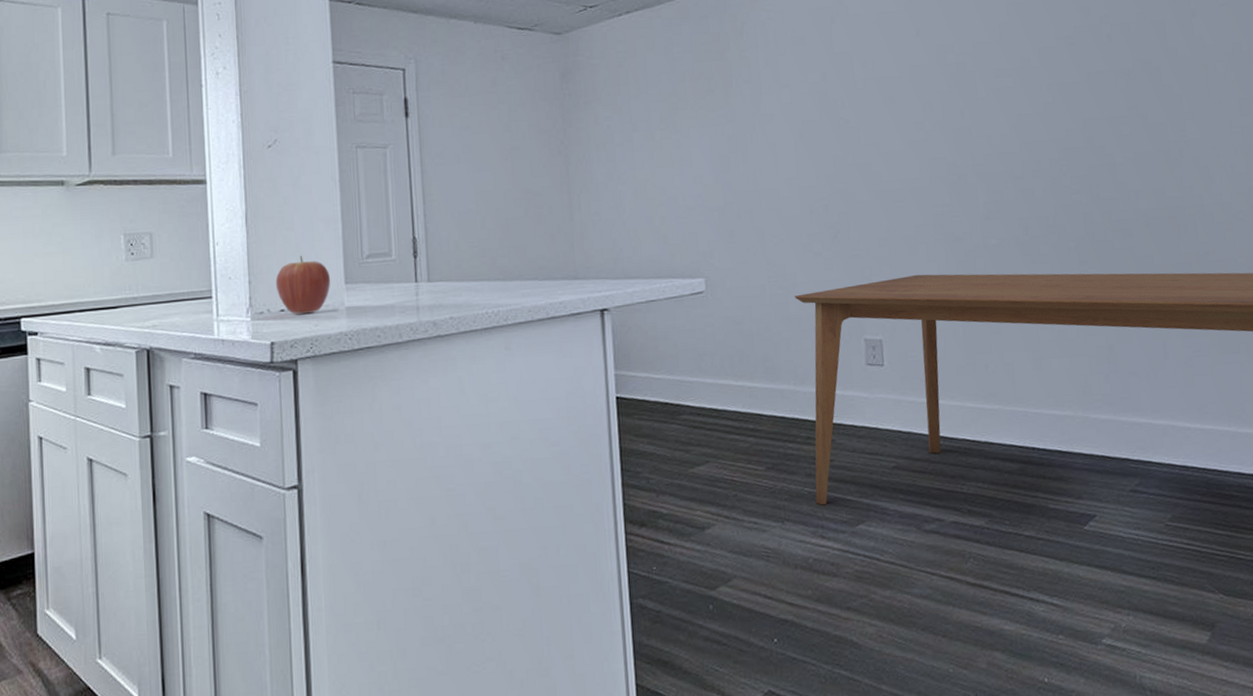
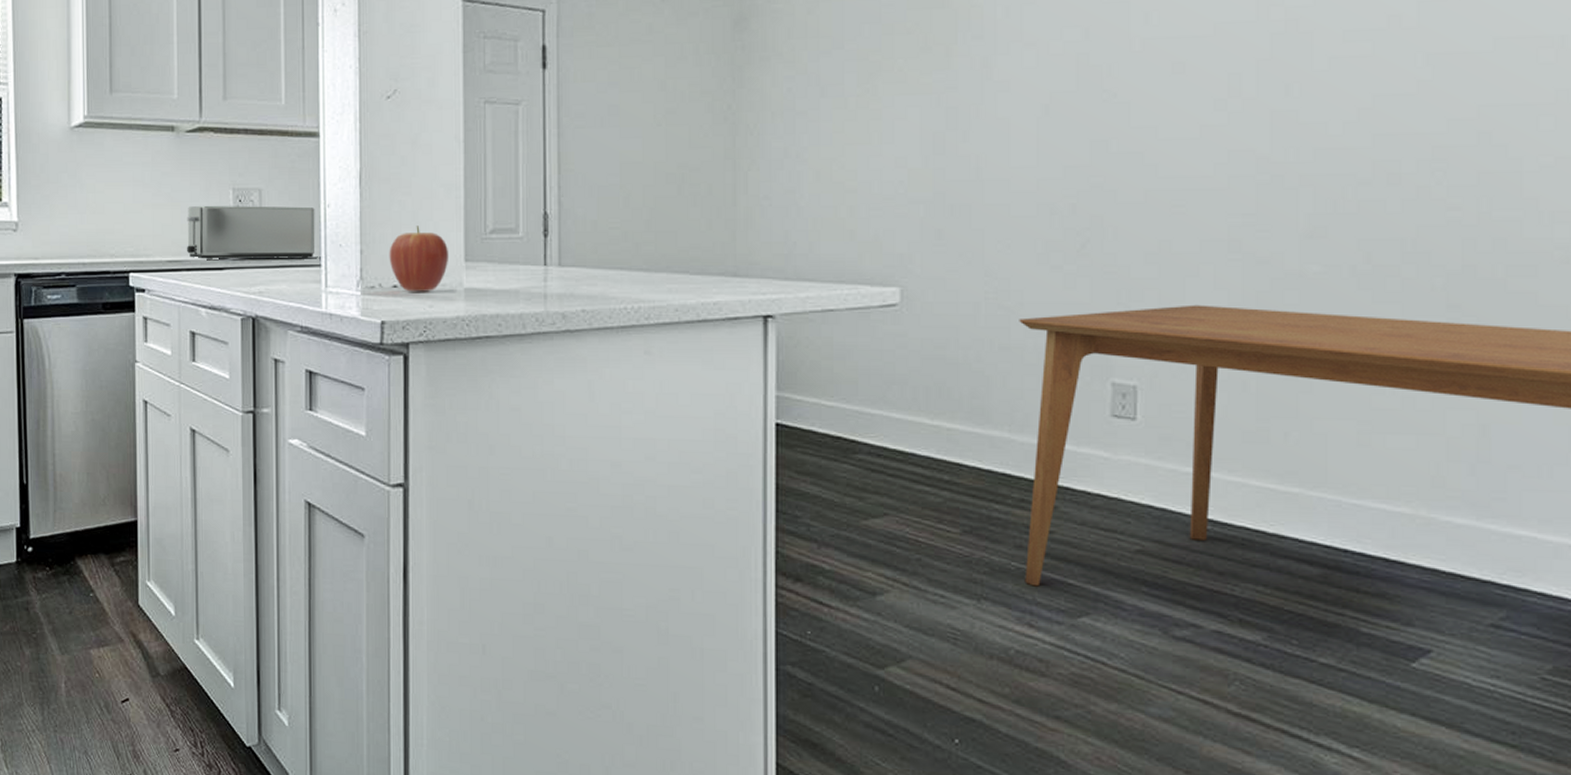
toaster: none [79,246,206,301] -> present [186,205,316,259]

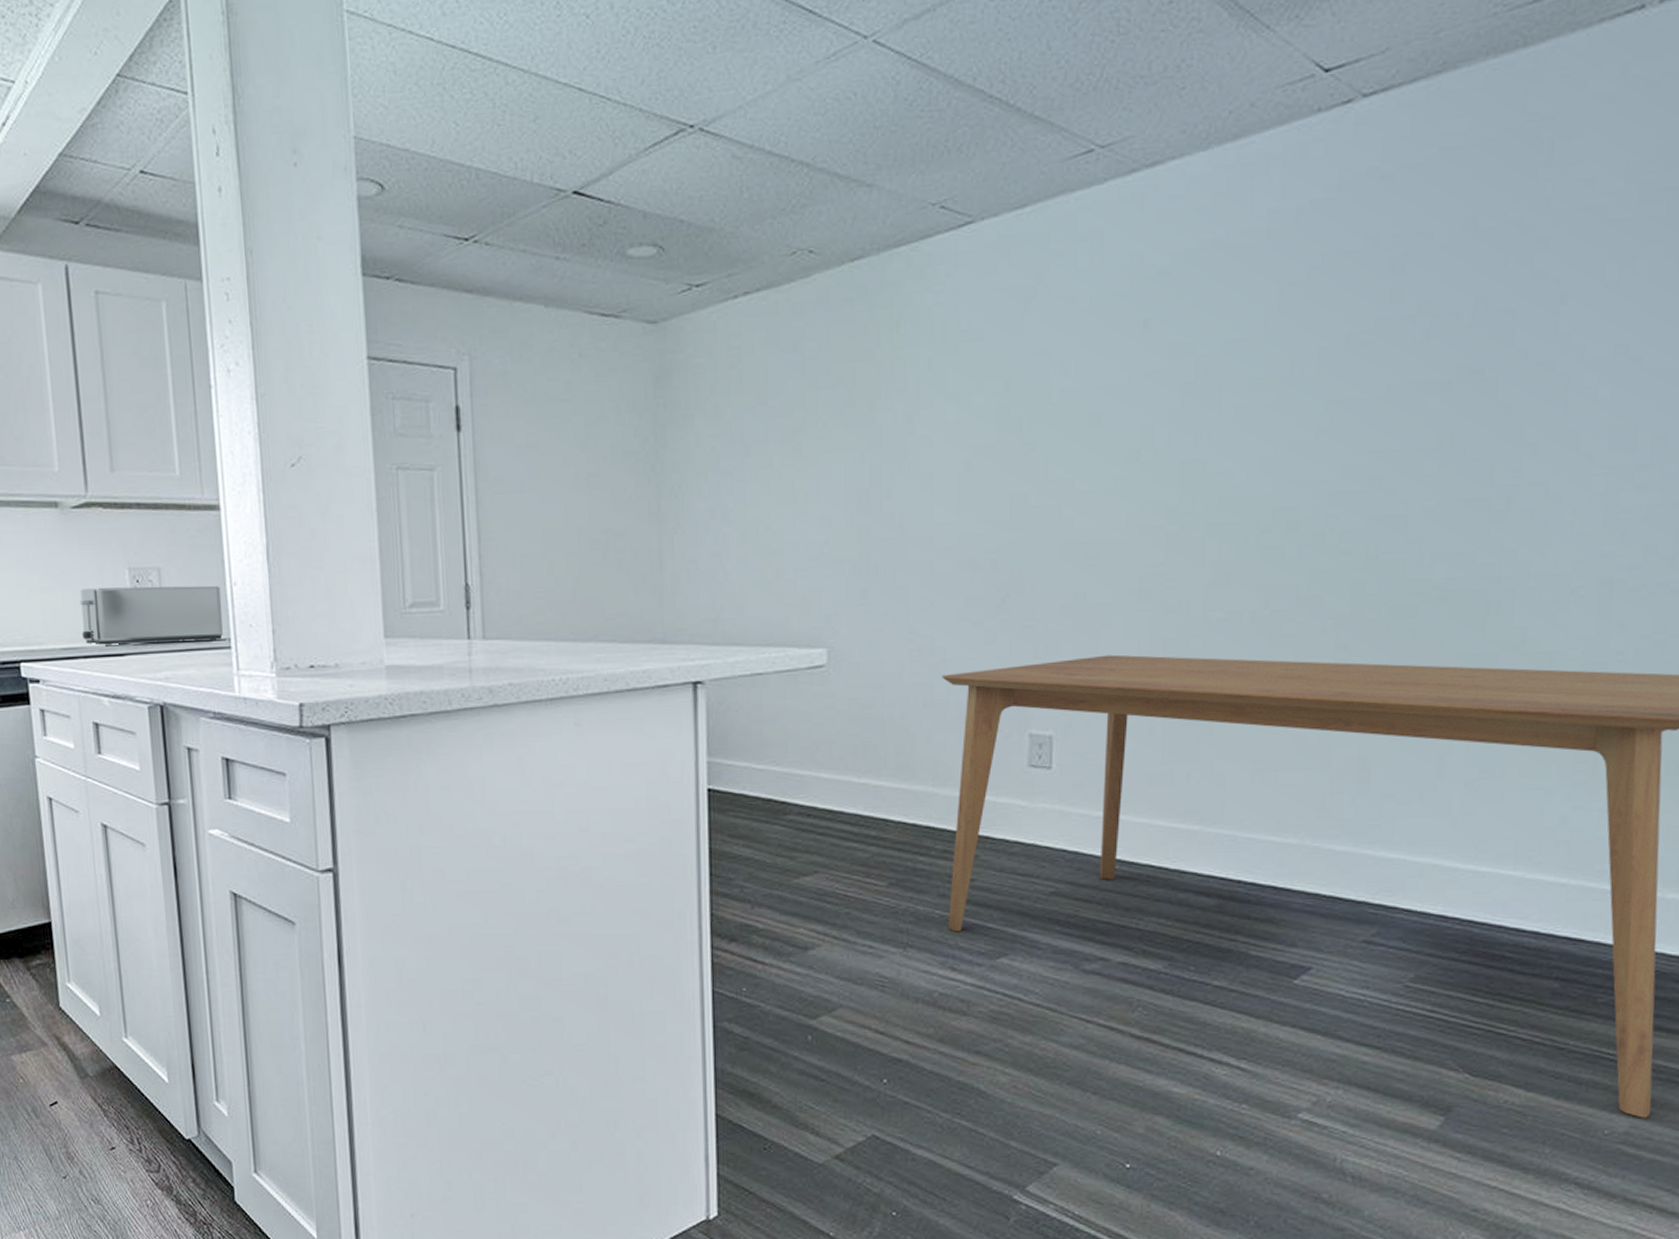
fruit: present [389,226,449,292] -> none [303,602,368,672]

